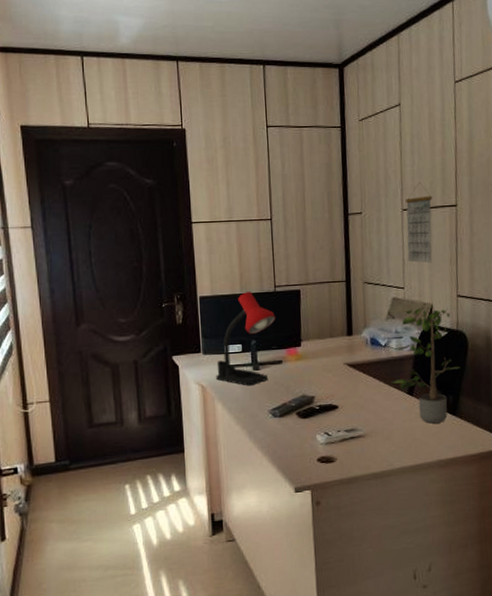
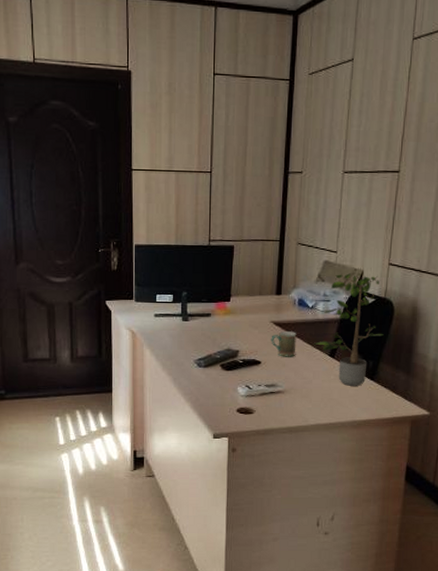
desk lamp: present [216,291,276,386] -> none [146,243,208,336]
mug: none [346,372,373,399] -> present [271,331,297,357]
calendar: present [406,182,432,263] -> none [343,144,376,229]

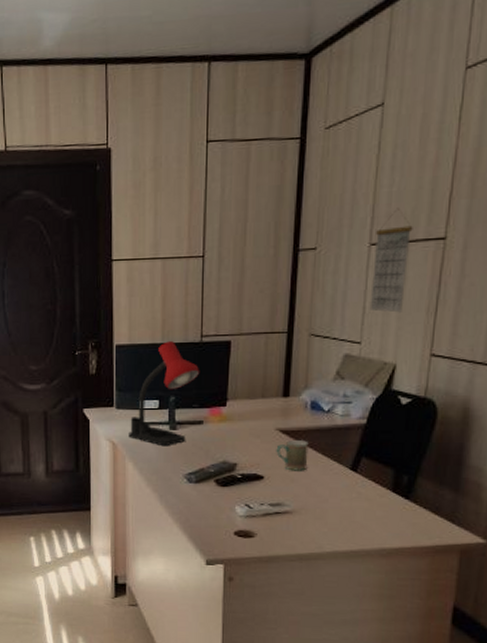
desk lamp: none [146,243,208,336] -> present [128,340,200,447]
potted plant: present [314,273,384,386] -> none [330,368,423,506]
calendar: none [343,144,376,229] -> present [369,207,413,313]

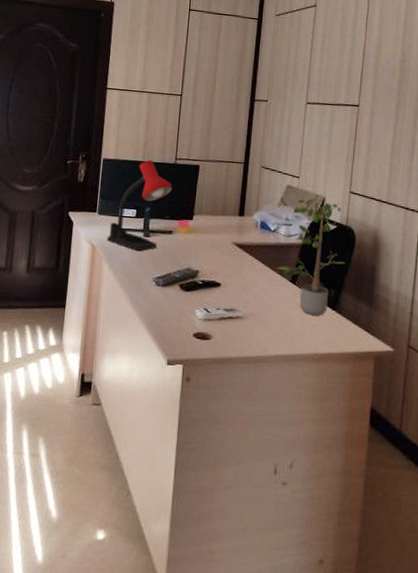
mug: present [276,440,309,471] -> none [232,253,258,281]
potted plant: none [330,368,423,506] -> present [275,198,346,316]
calendar: present [369,207,413,313] -> none [306,79,337,157]

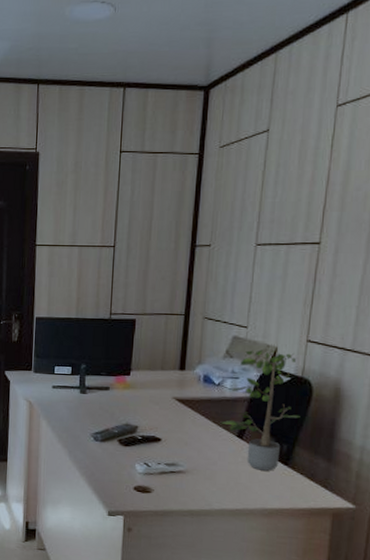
desk lamp: present [107,159,173,252] -> none [44,316,108,408]

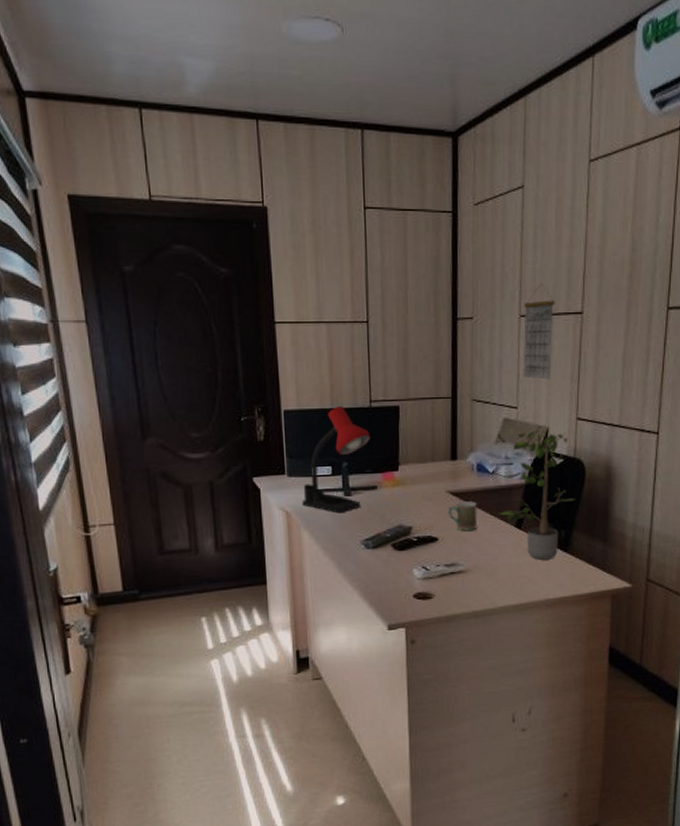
desk lamp: none [44,316,108,408] -> present [302,405,371,513]
mug: none [172,408,201,436] -> present [448,501,478,531]
calendar: none [255,215,293,303] -> present [523,283,555,380]

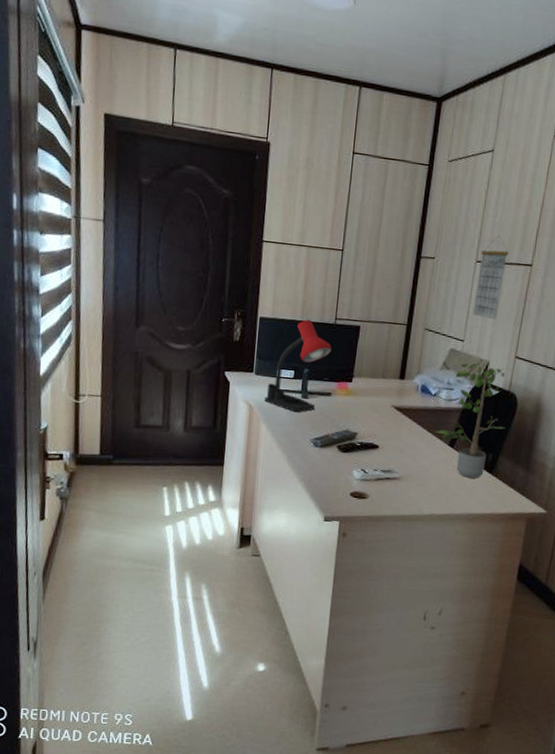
mug: present [448,501,478,531] -> none [390,416,417,444]

